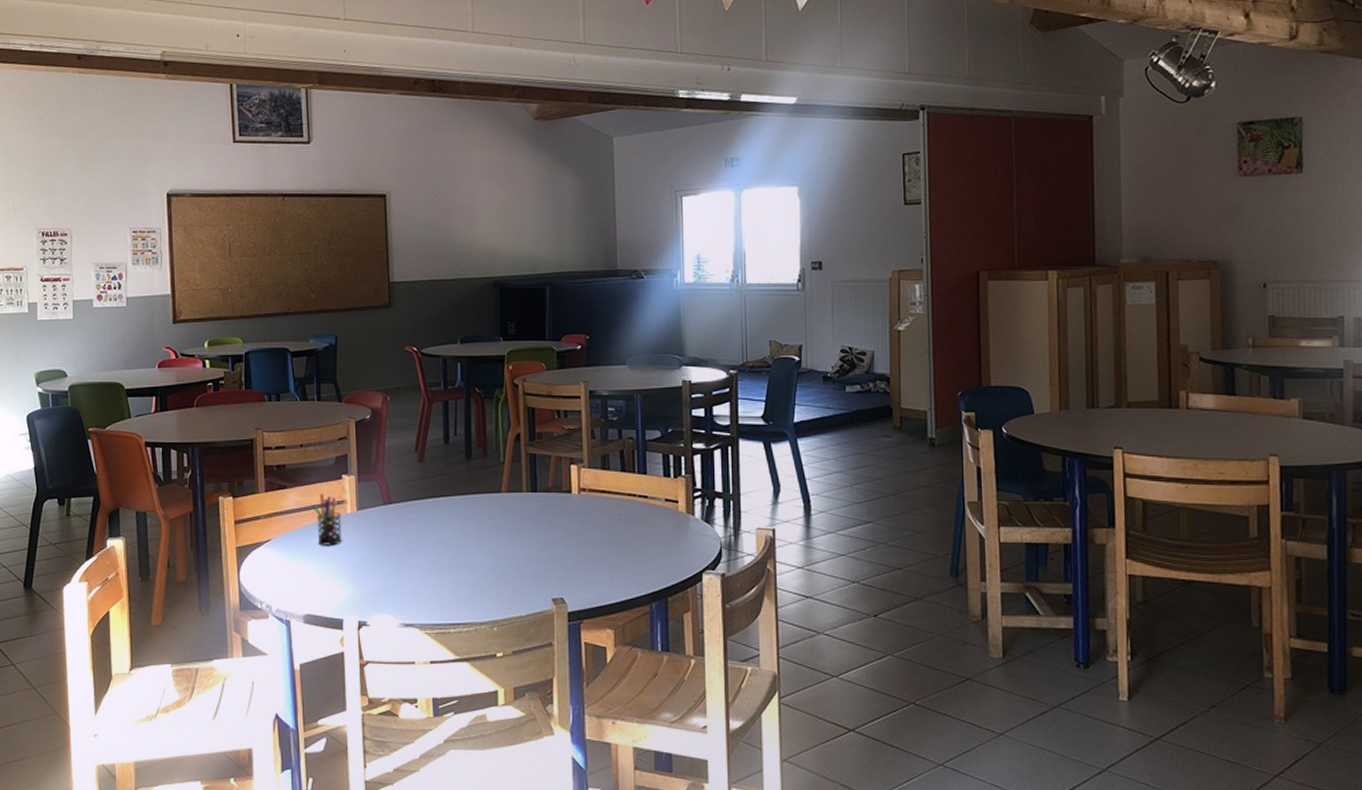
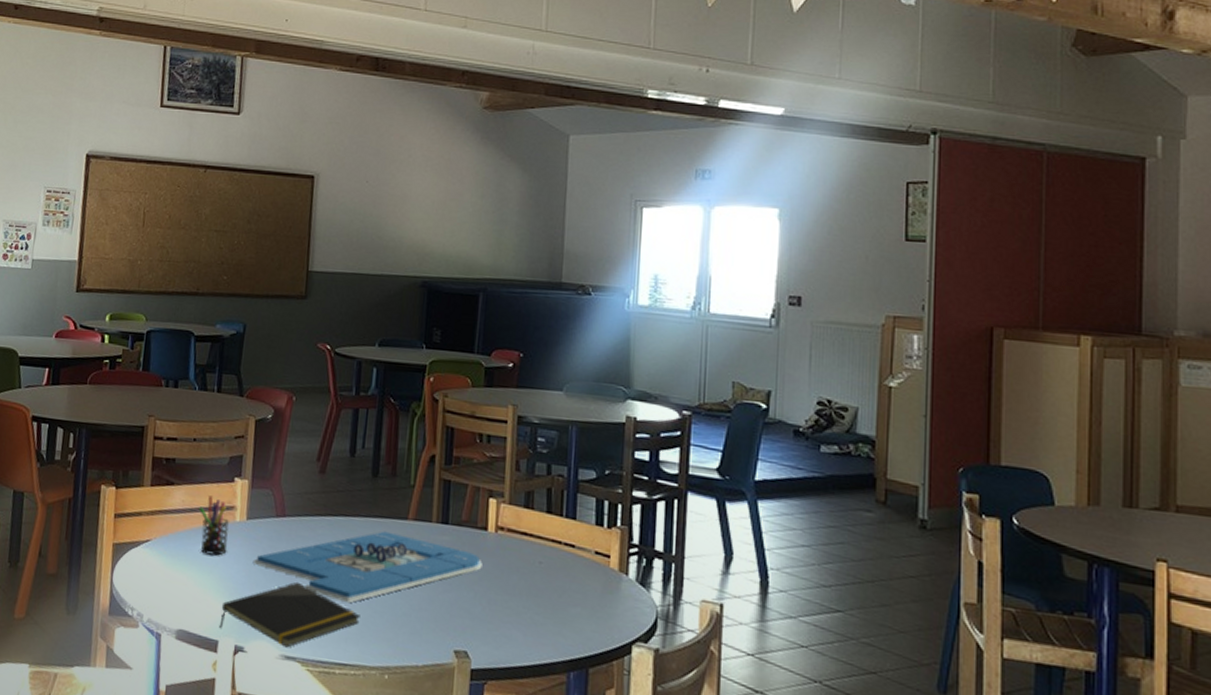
notepad: none [342,559,467,617] -> present [219,581,360,648]
board game: none [368,505,570,571] -> present [254,531,483,604]

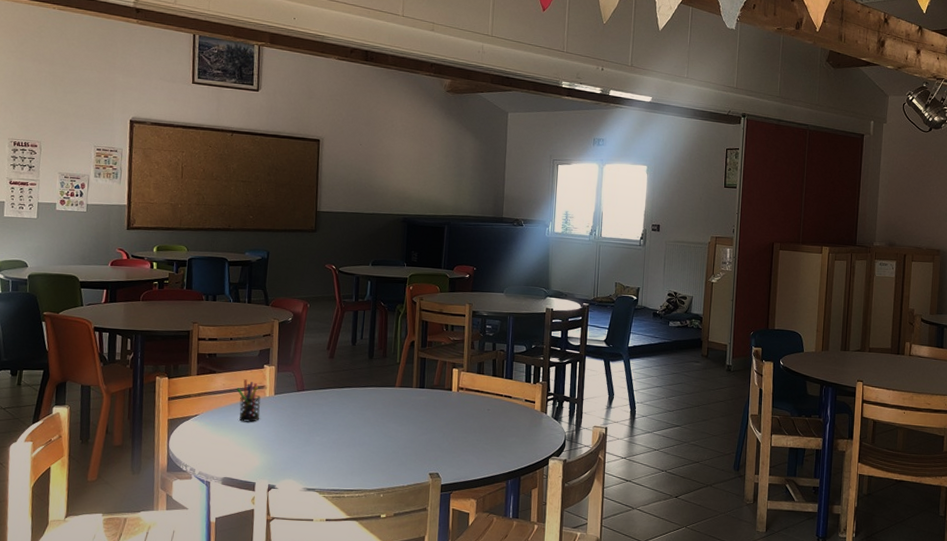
notepad: present [219,581,360,648] -> none [256,436,362,483]
board game: present [254,531,483,604] -> none [281,396,449,448]

